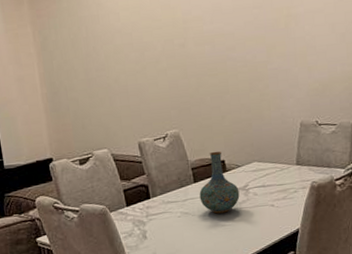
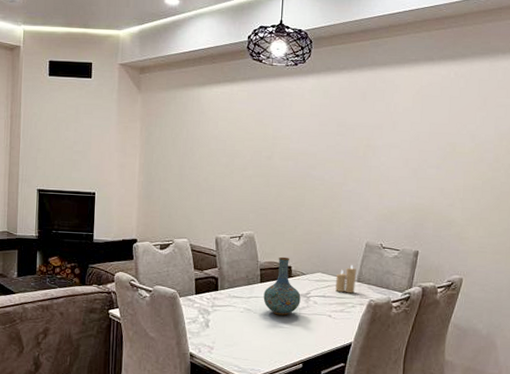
candle: none [273,148,295,179] -> present [335,265,356,294]

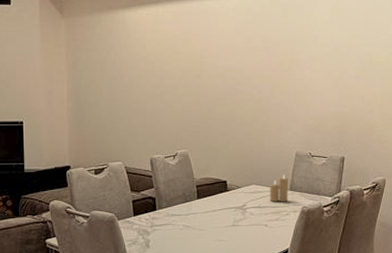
vase: present [263,256,301,316] -> none [201,172,237,229]

